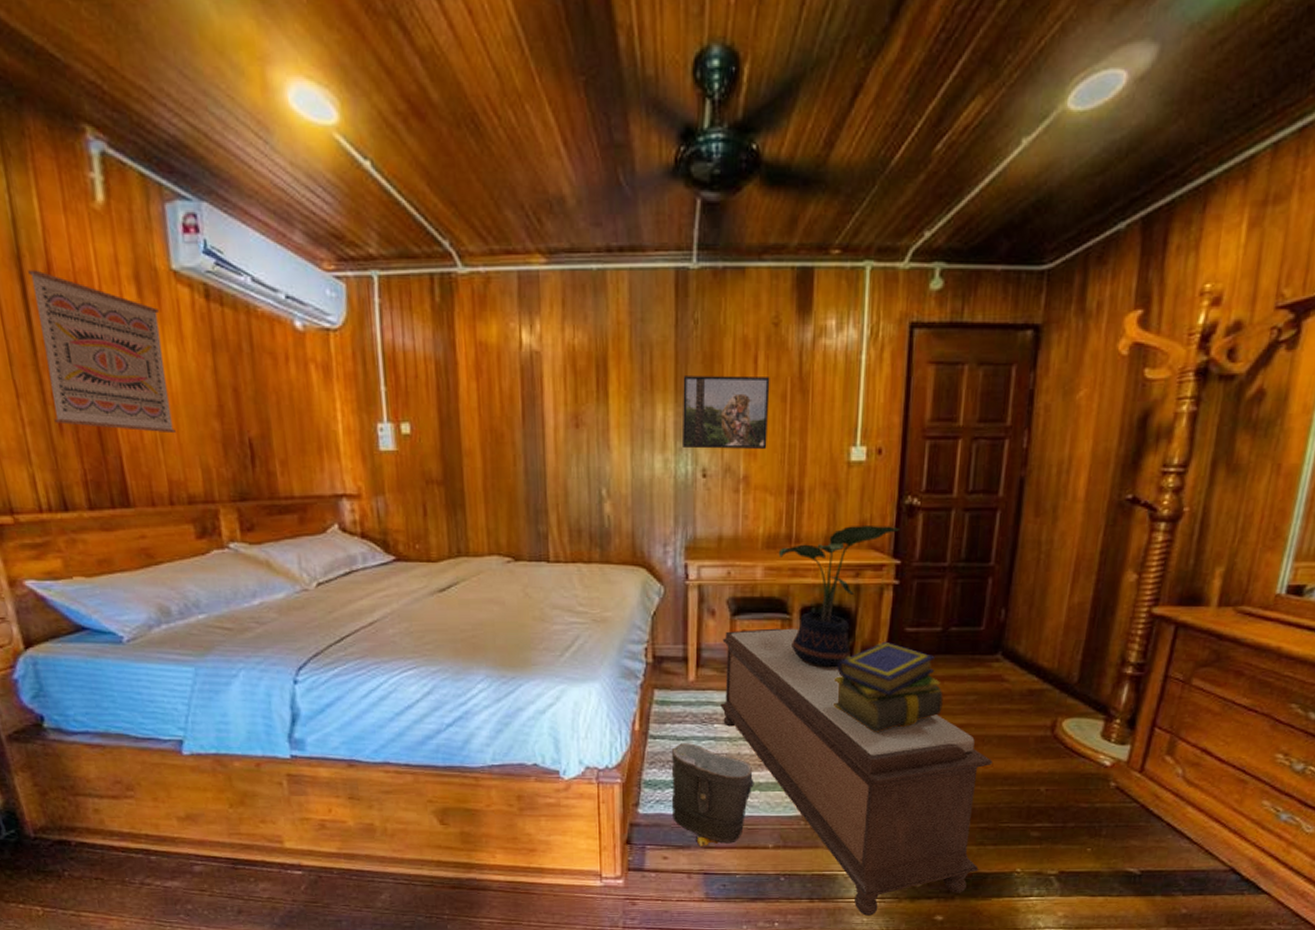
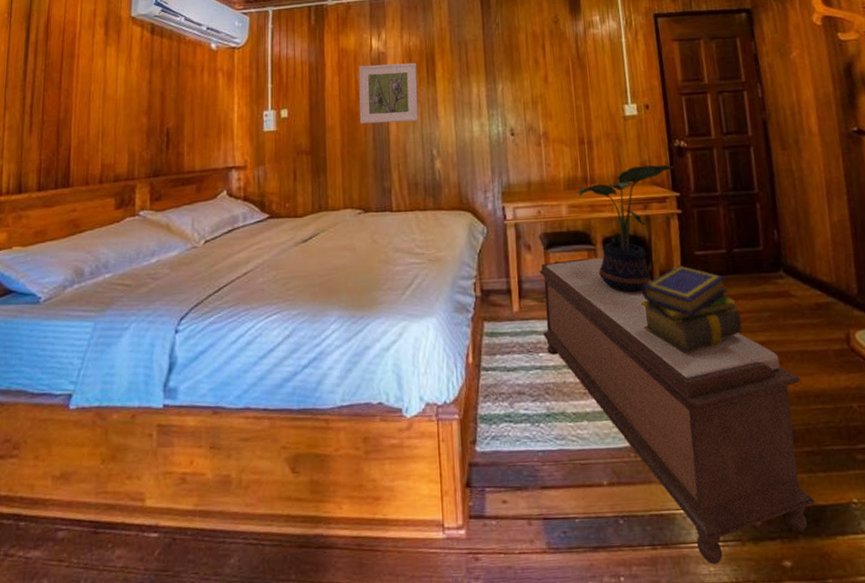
wall art: present [28,270,176,434] -> none [27,23,117,129]
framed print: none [504,368,585,451] -> present [359,63,419,124]
bag: present [669,743,754,846] -> none [501,373,582,487]
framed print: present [681,375,770,450] -> none [490,58,559,115]

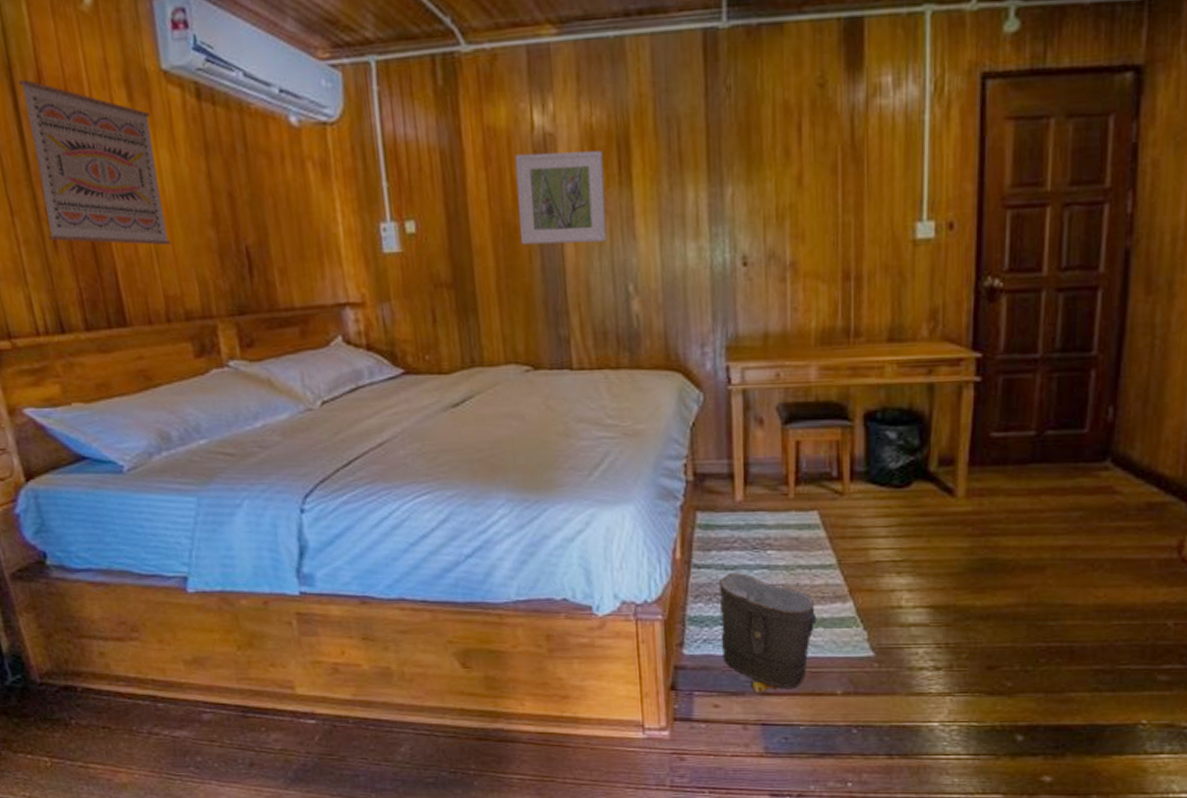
wall art: none [27,23,117,129] -> present [19,79,171,246]
bag: none [501,373,582,487] -> present [716,573,817,693]
bench: present [539,257,815,564] -> none [773,436,1105,775]
potted plant: present [578,165,674,292] -> none [834,312,979,481]
stack of books: present [641,265,742,355] -> none [908,449,1041,559]

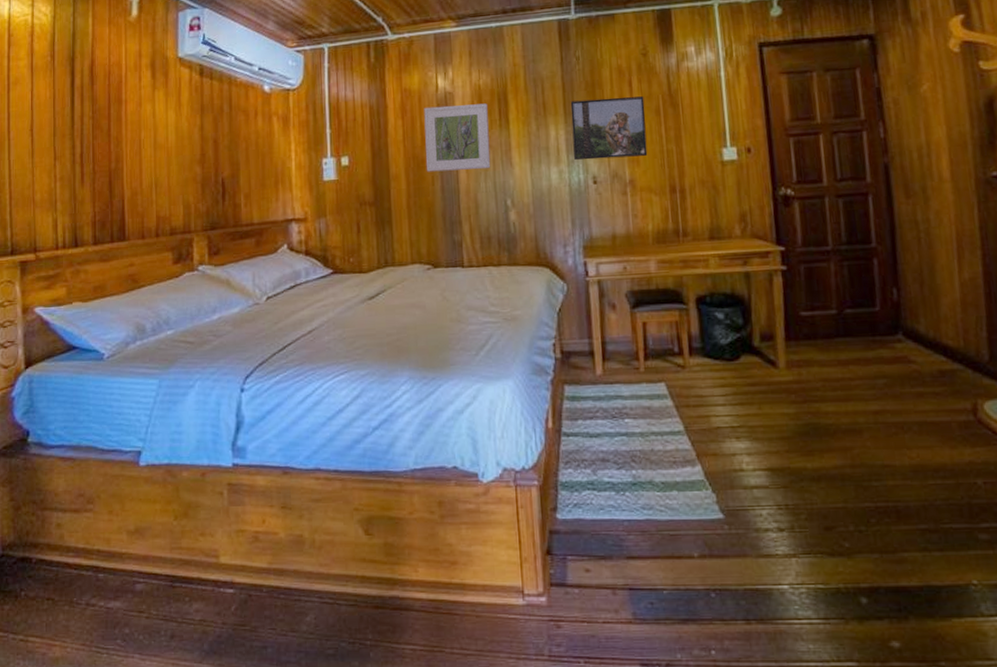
wall art: present [19,79,171,246] -> none [78,66,167,179]
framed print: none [716,146,818,234] -> present [570,96,648,161]
bag: present [716,573,817,693] -> none [583,440,671,556]

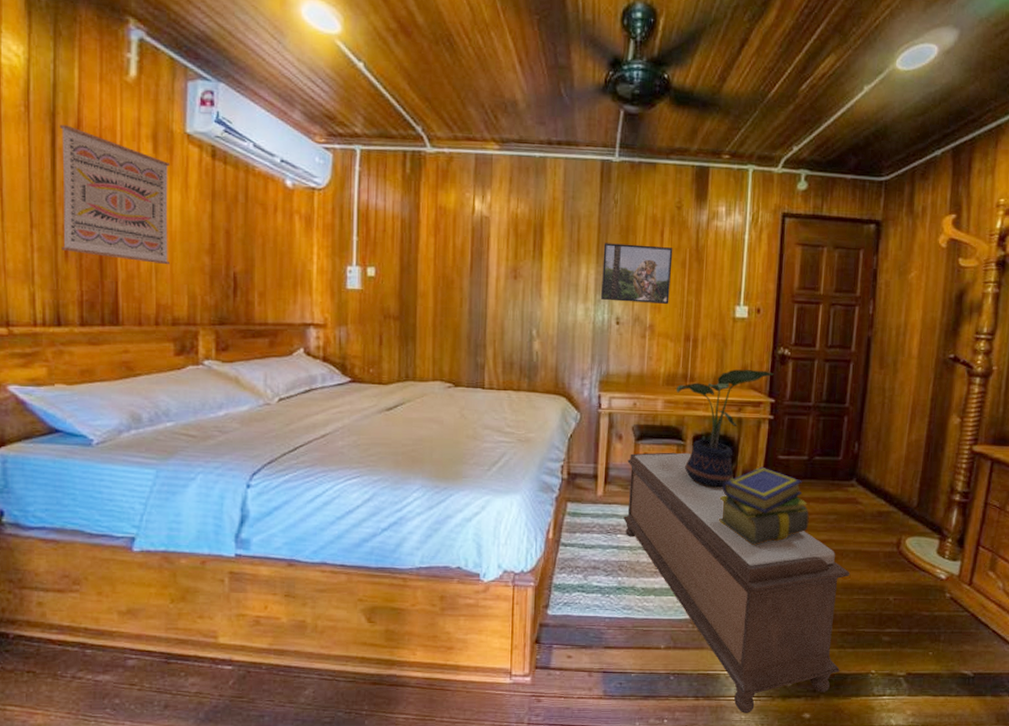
wall art: none [78,66,167,179] -> present [60,124,169,265]
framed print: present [424,103,491,172] -> none [455,228,523,298]
bench: none [625,317,929,641] -> present [623,452,850,713]
potted plant: none [668,215,779,355] -> present [676,369,774,487]
stack of books: none [738,326,853,424] -> present [719,466,809,546]

